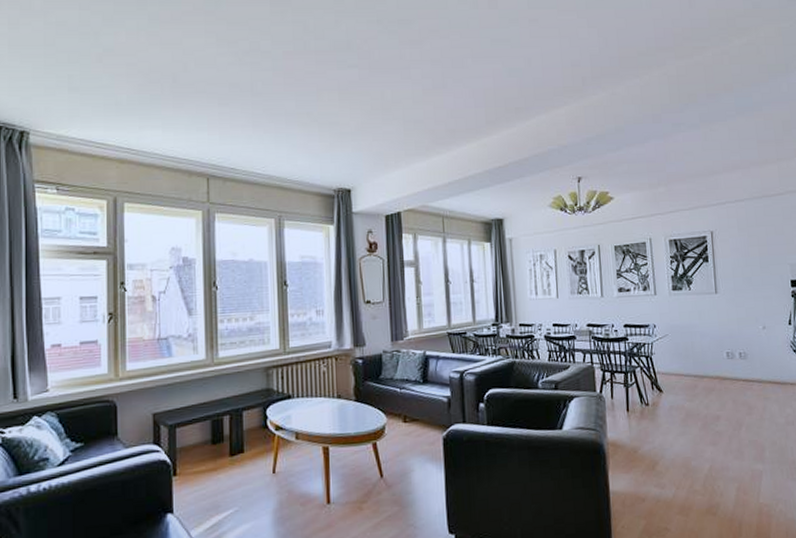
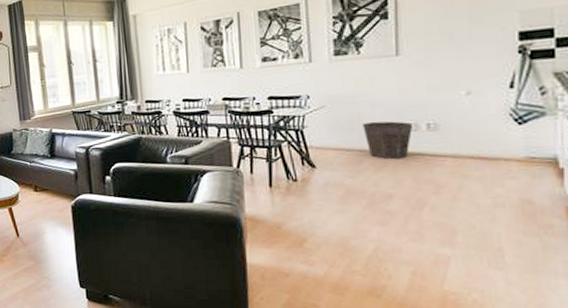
waste bin: none [695,350,730,384] -> present [363,121,412,160]

